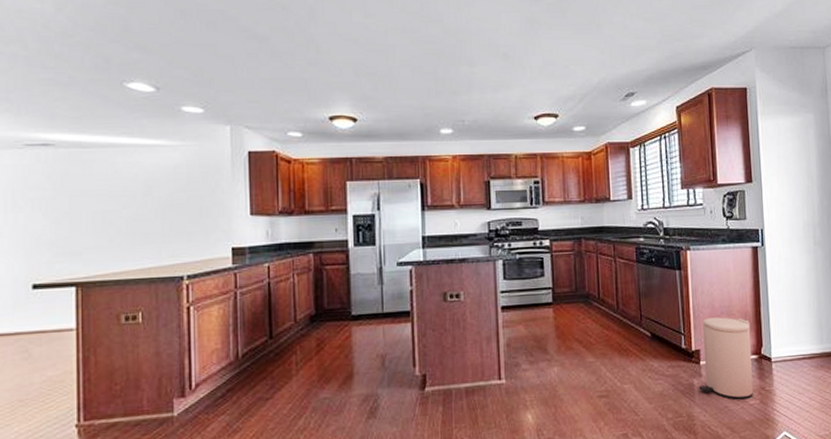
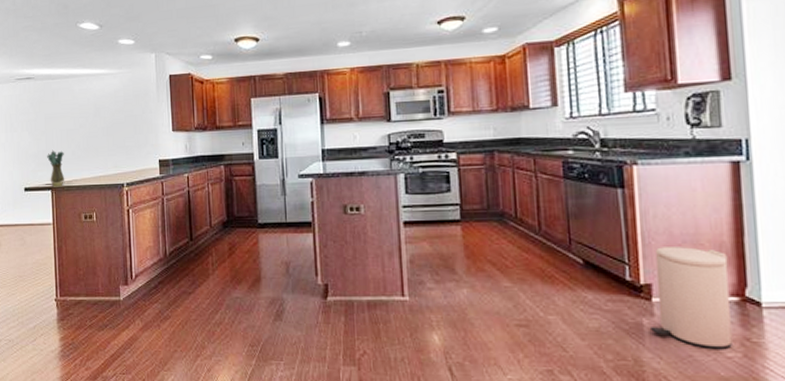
vase: none [71,235,98,283] -> present [47,149,65,187]

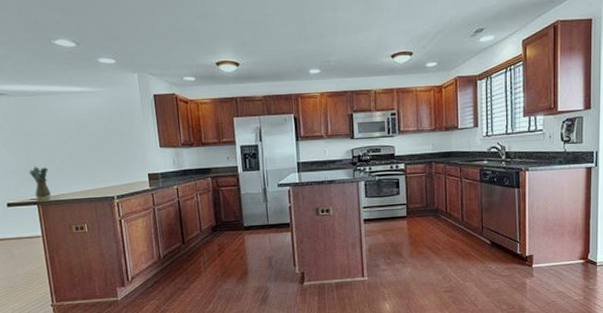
pedal bin: present [651,247,732,350] -> none [531,228,580,296]

